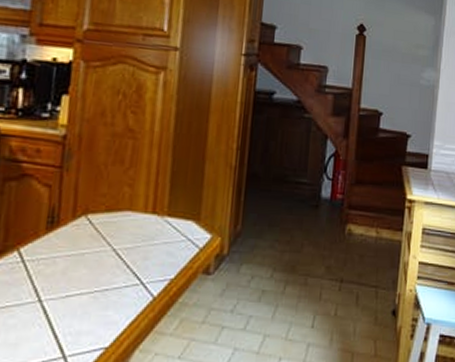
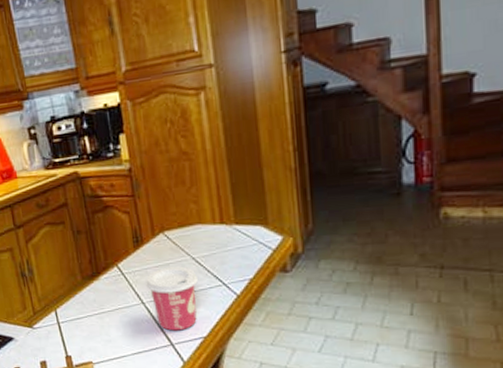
cup: none [49,257,114,339] -> present [146,266,198,331]

